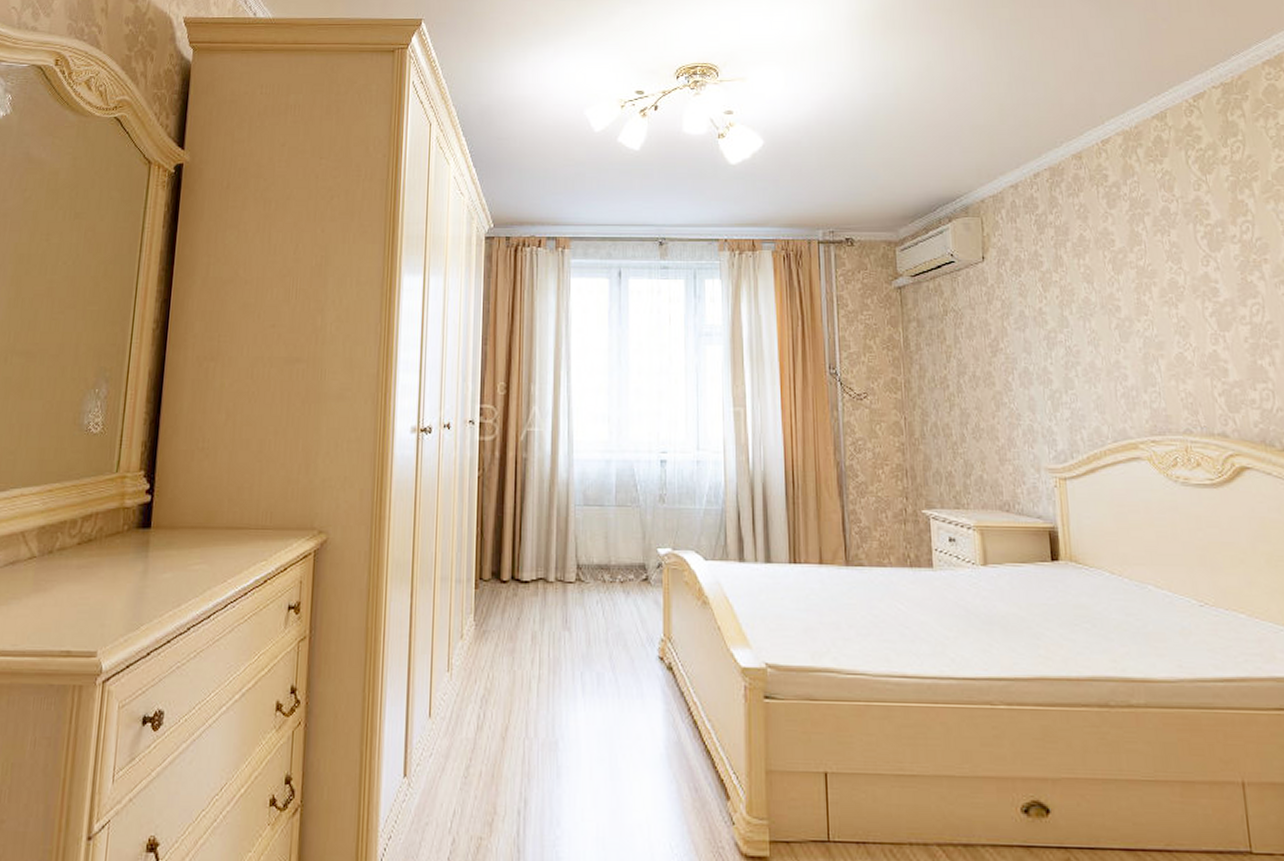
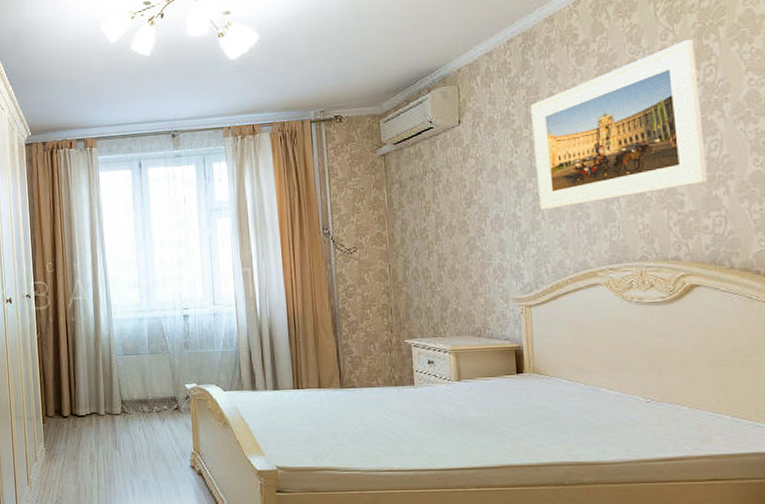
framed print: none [1059,193,1252,366] -> present [530,39,708,210]

